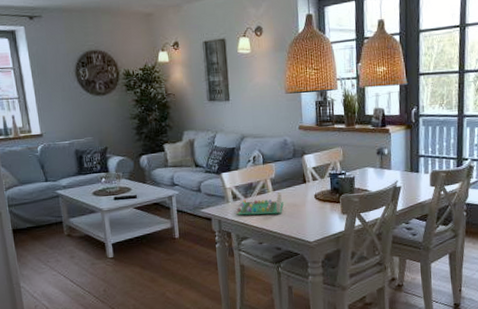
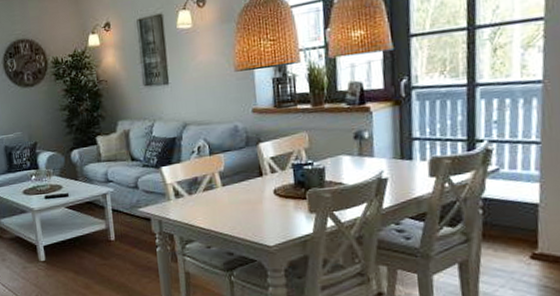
board game: present [235,192,284,216] -> none [178,187,235,215]

